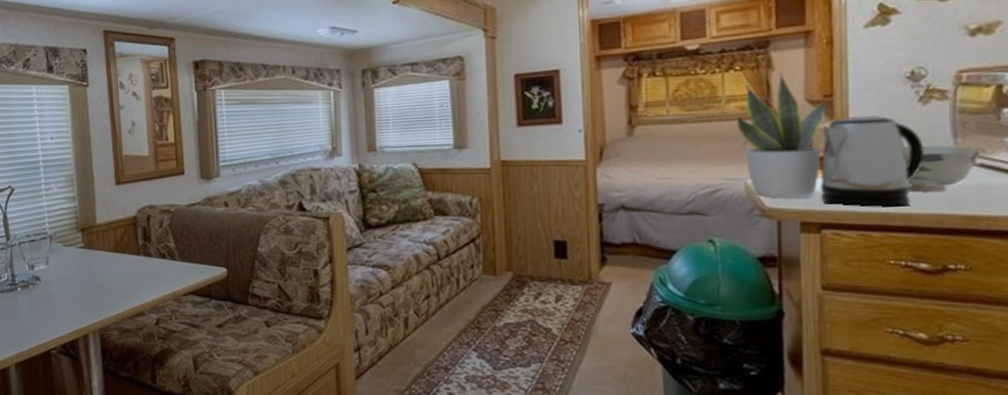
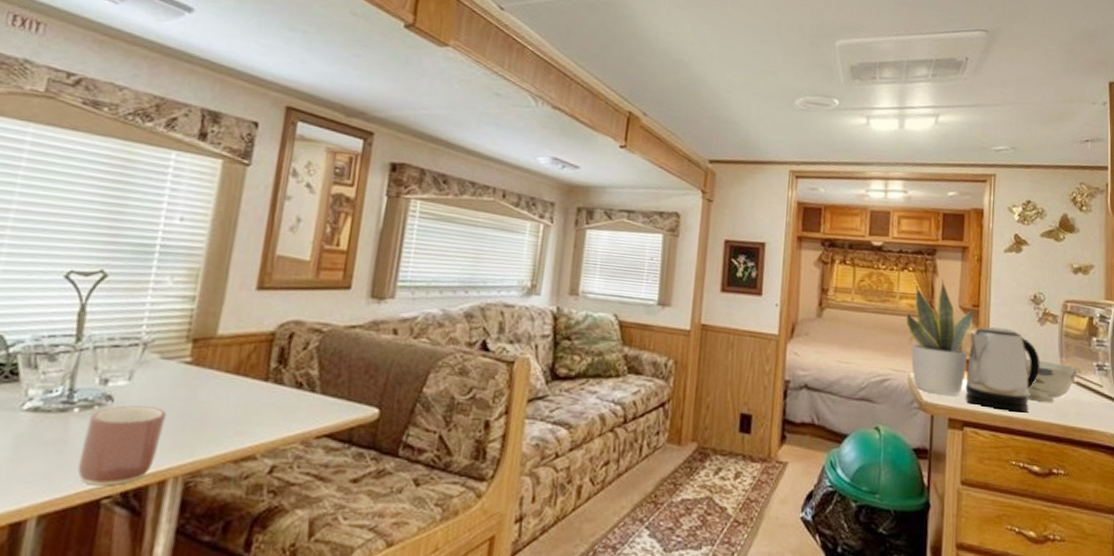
mug: none [28,282,78,341] -> present [77,405,167,486]

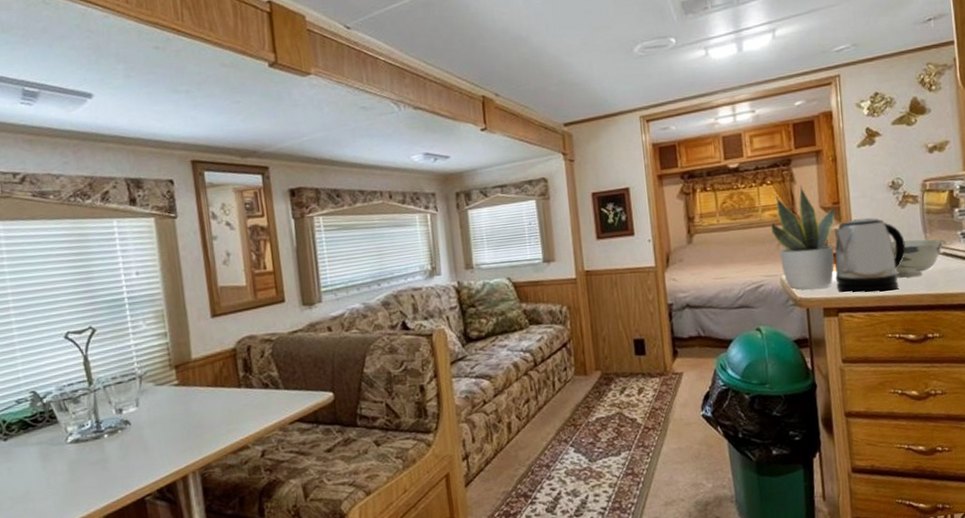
mug: present [77,405,167,486] -> none [117,423,175,489]

